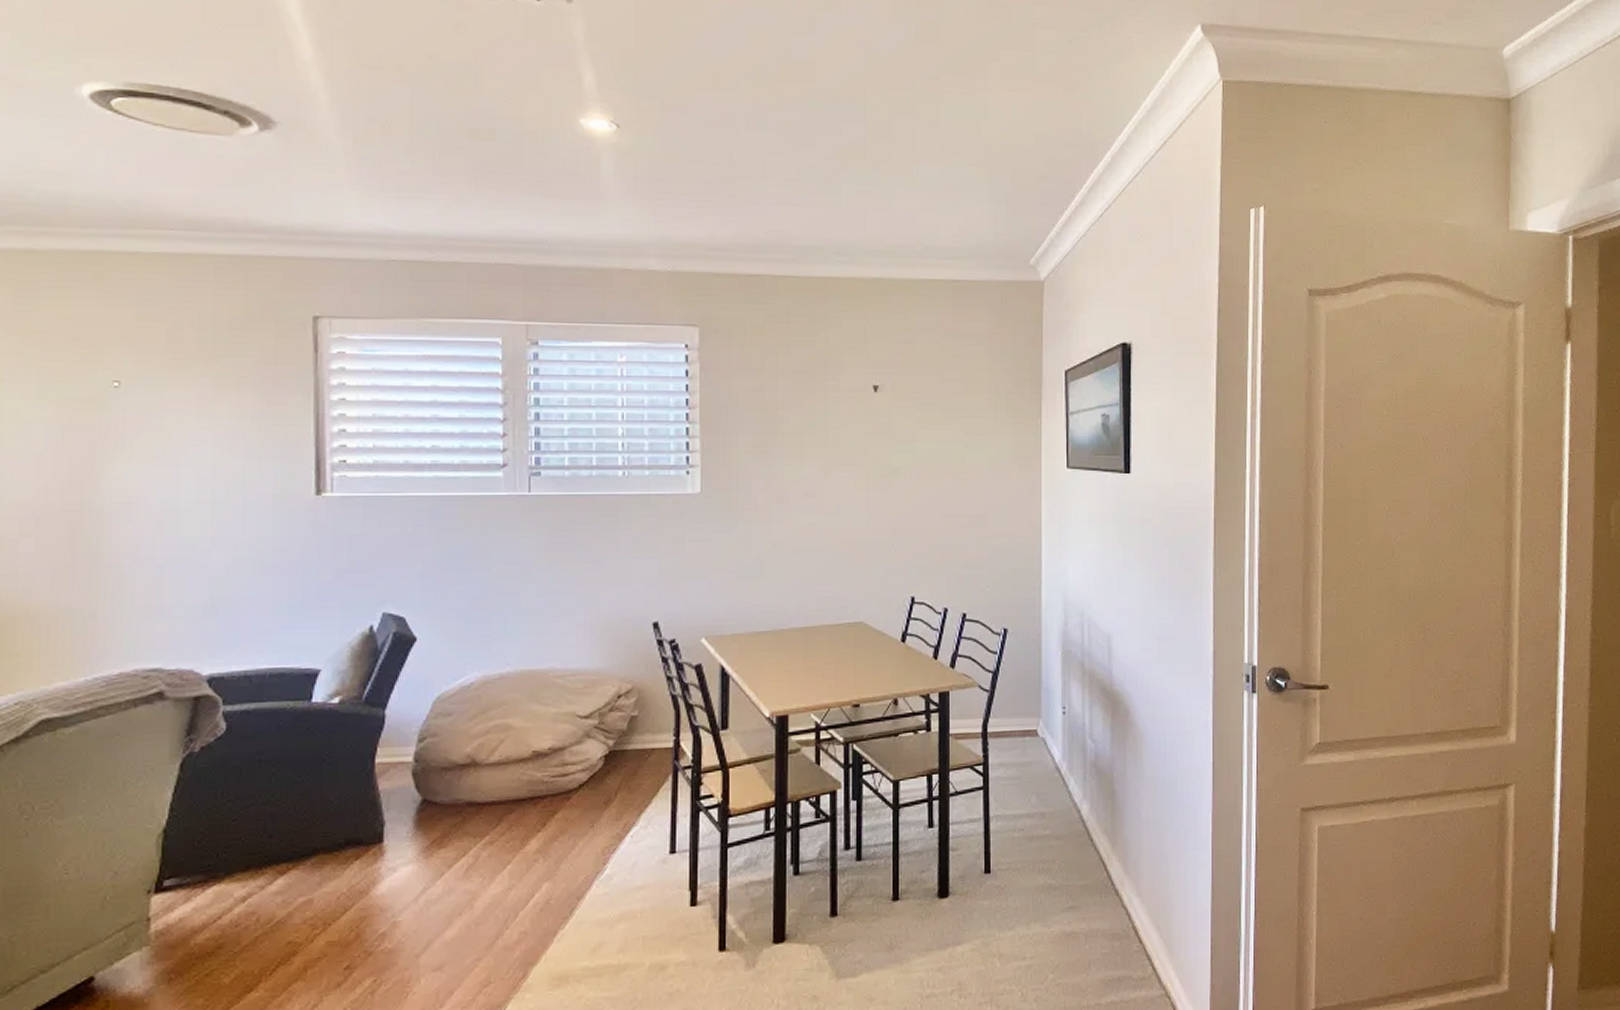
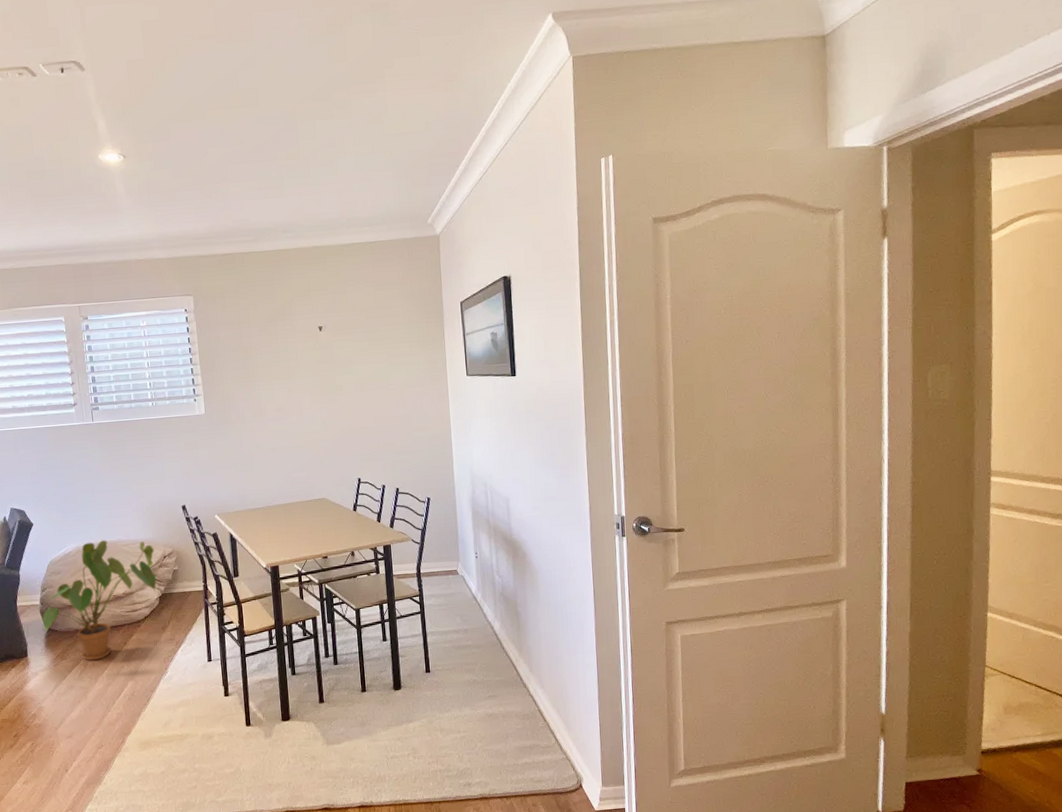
house plant: none [414,667,604,851] -> present [42,540,157,661]

